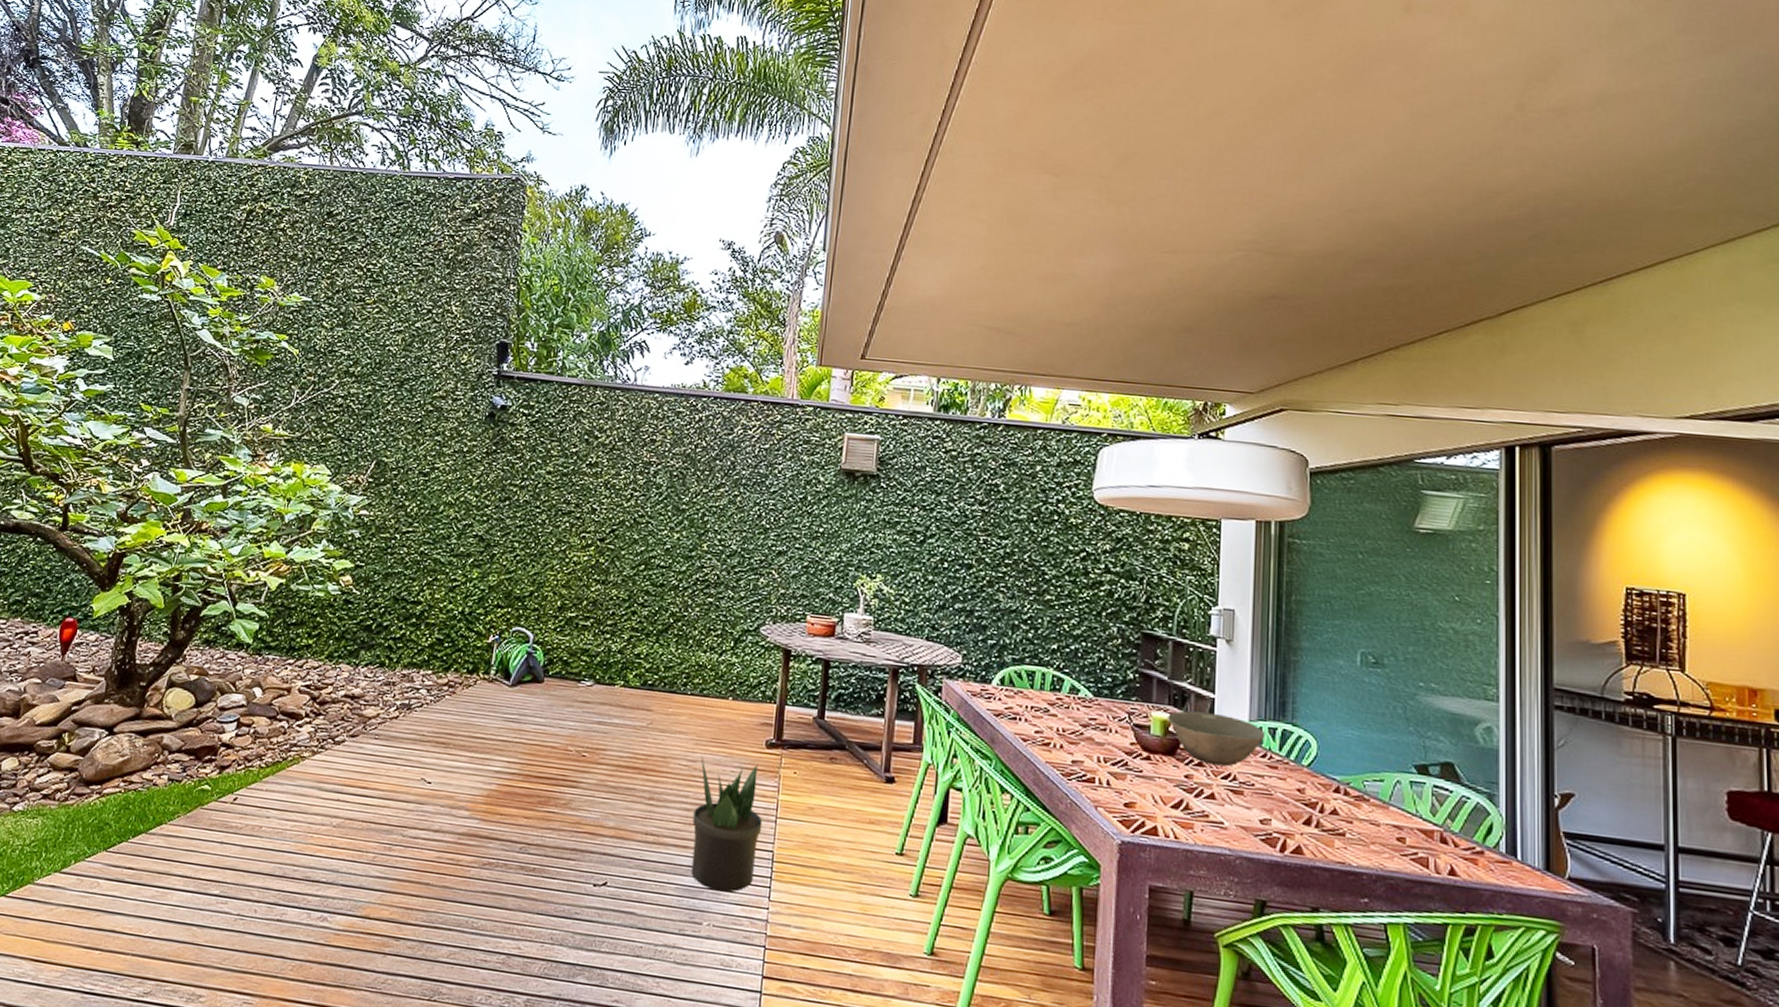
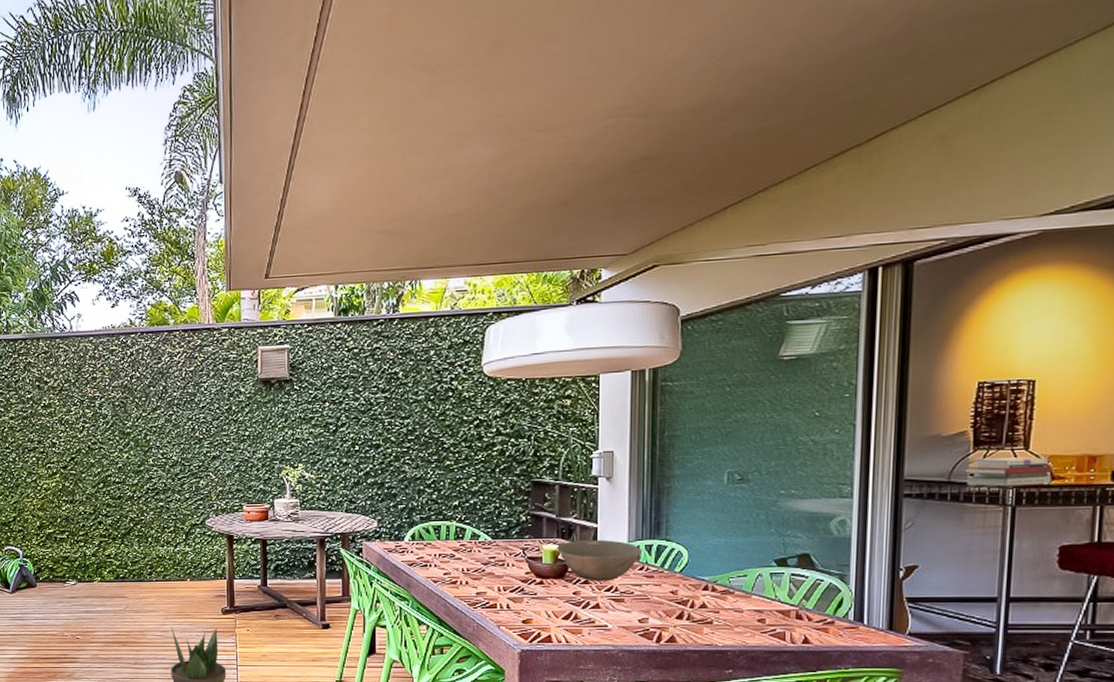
books: none [1618,674,1712,718] -> present [964,457,1053,488]

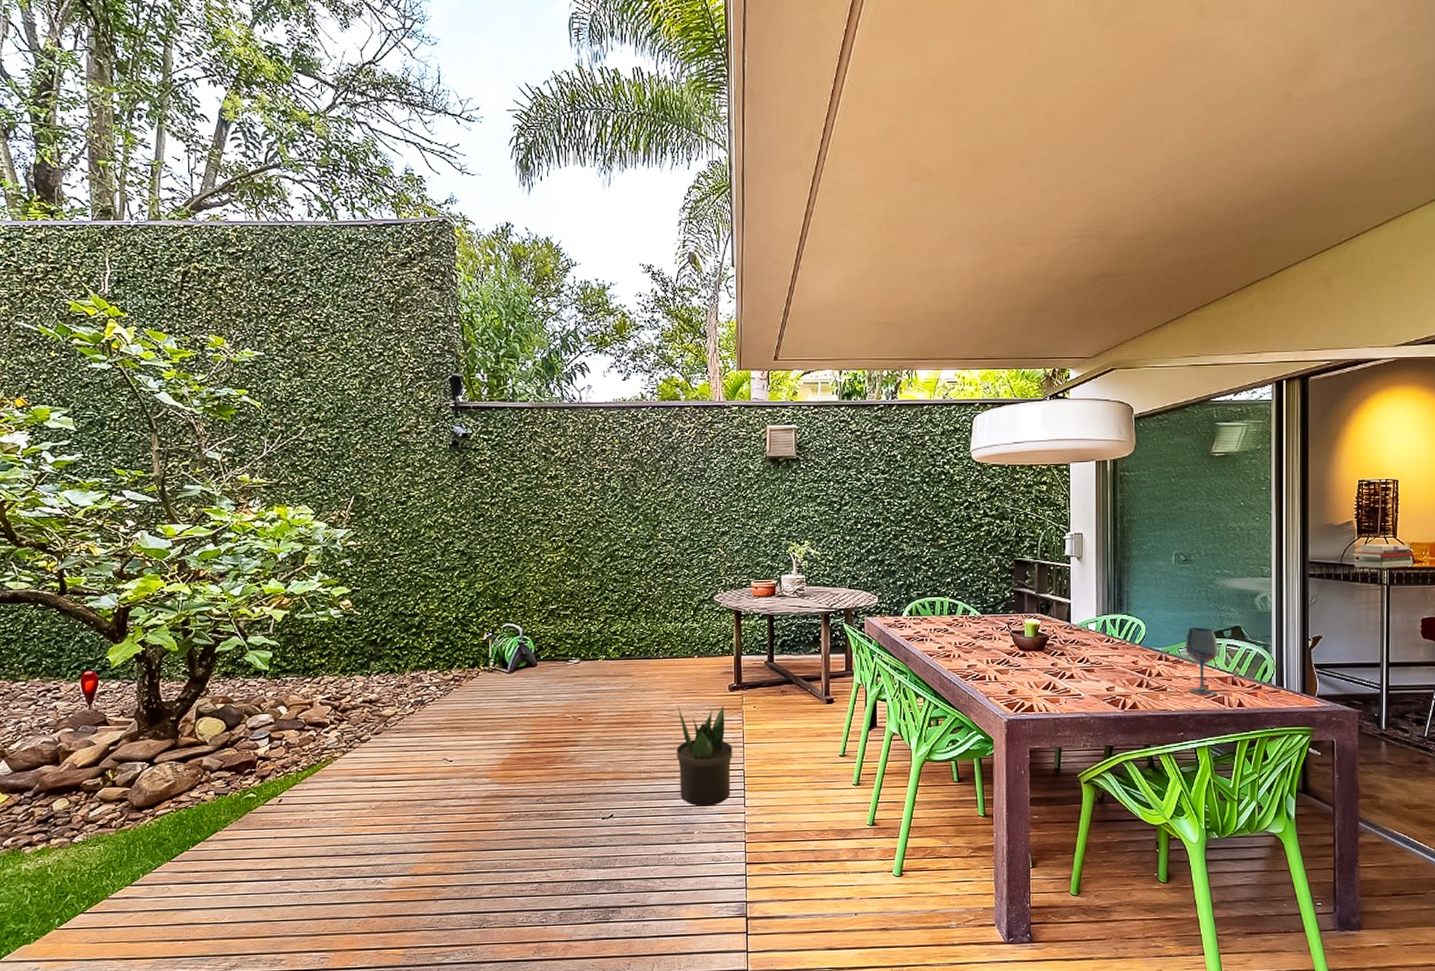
bowl: present [557,539,641,582] -> none [1037,614,1107,653]
wineglass: none [738,554,779,631] -> present [1186,627,1217,696]

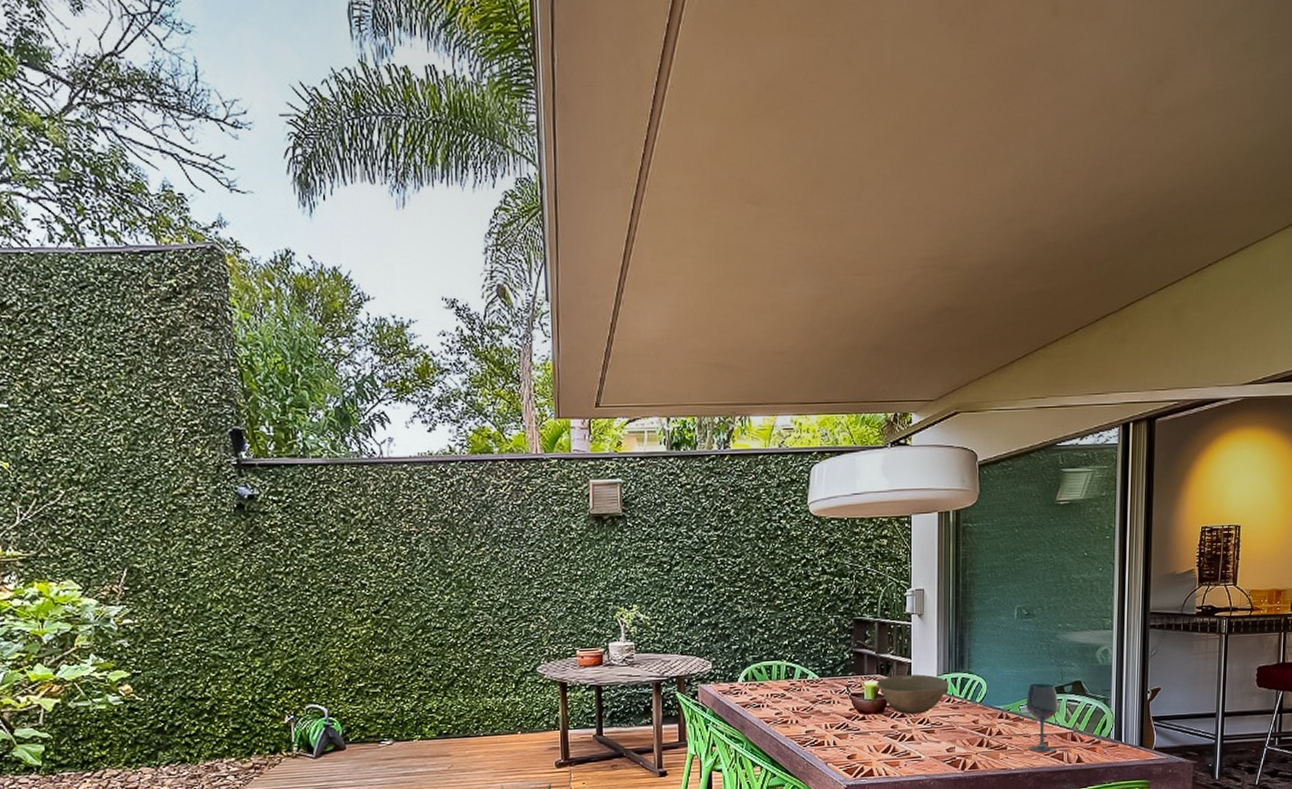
bowl: none [1037,614,1107,653] -> present [877,674,948,715]
books: present [1352,544,1414,570] -> none [1192,591,1252,619]

